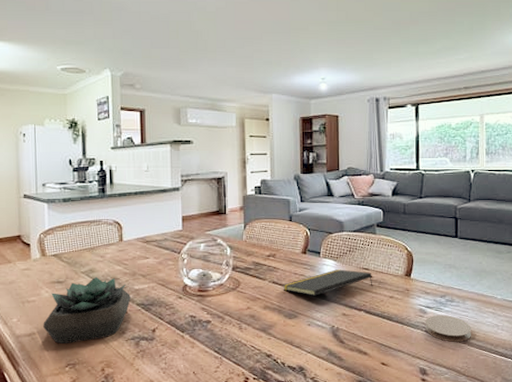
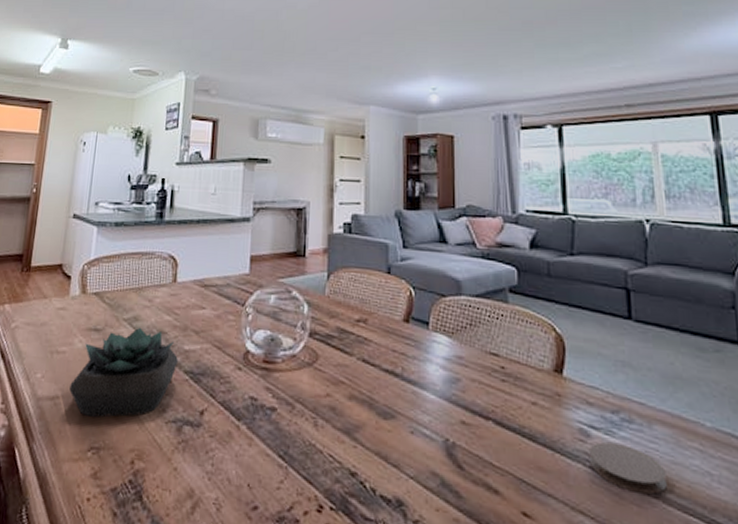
notepad: present [282,269,373,296] -> none [375,350,506,388]

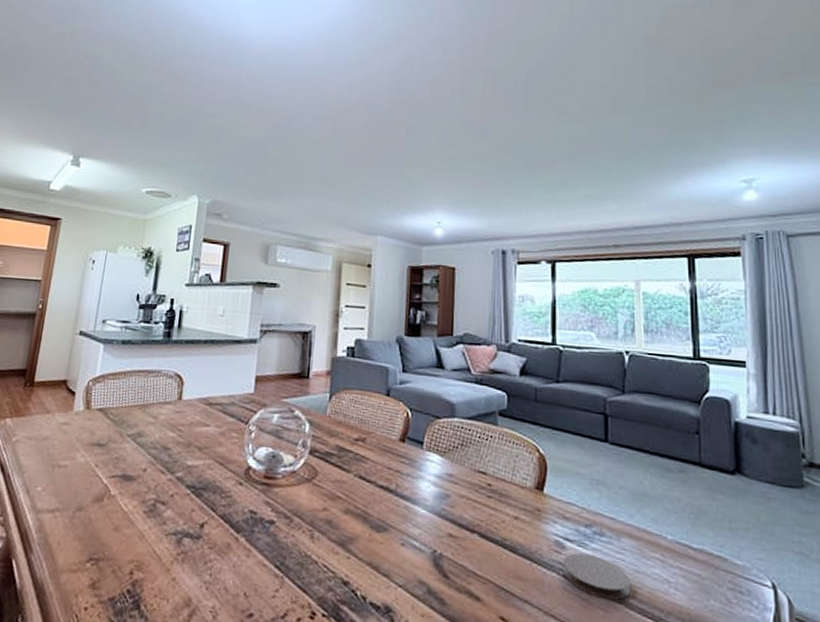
succulent plant: present [69,327,178,418] -> none [70,442,181,530]

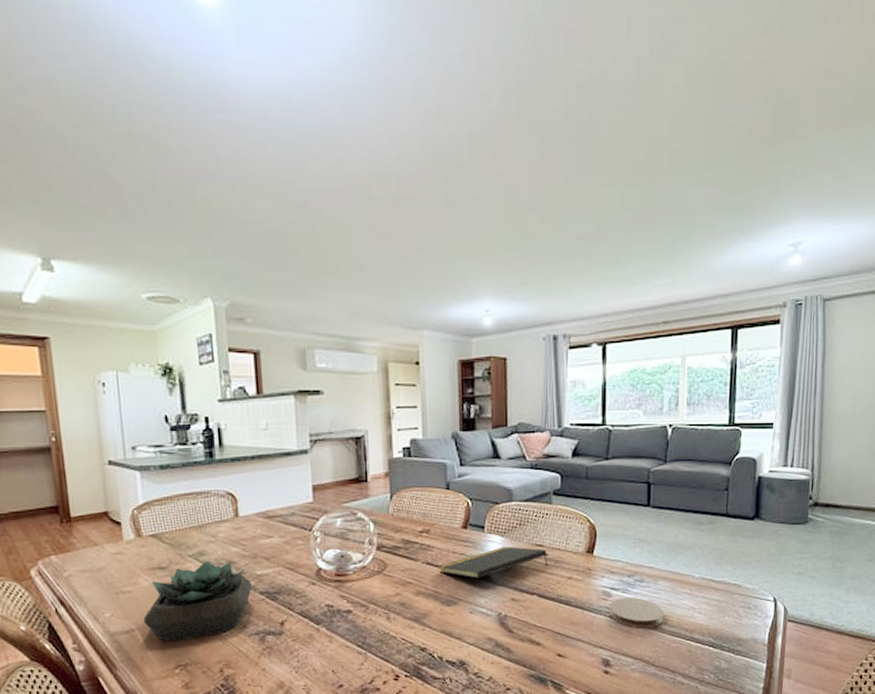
succulent plant: none [70,442,181,530] -> present [143,560,252,641]
notepad: none [371,468,492,503] -> present [438,546,548,579]

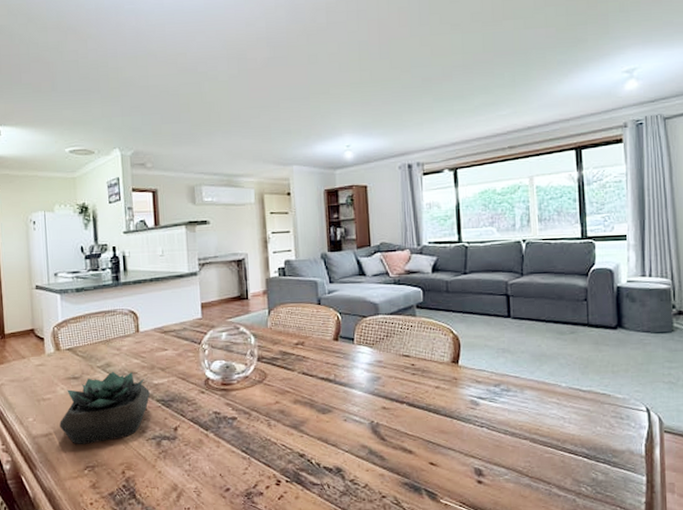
notepad: present [438,546,548,579] -> none [313,357,416,388]
coaster: present [610,597,663,628] -> none [478,406,533,438]

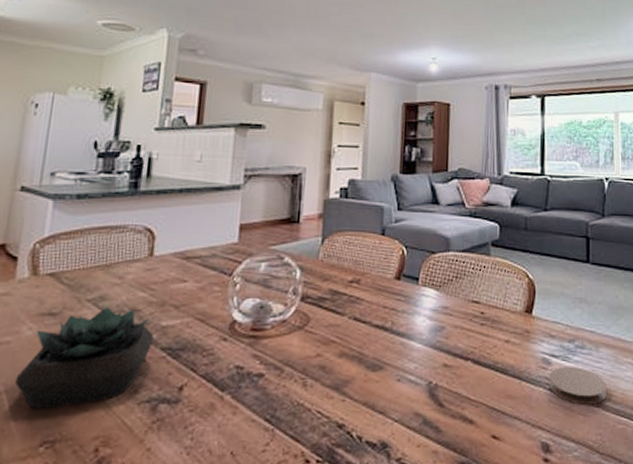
coaster: none [478,406,533,438] -> present [549,366,606,405]

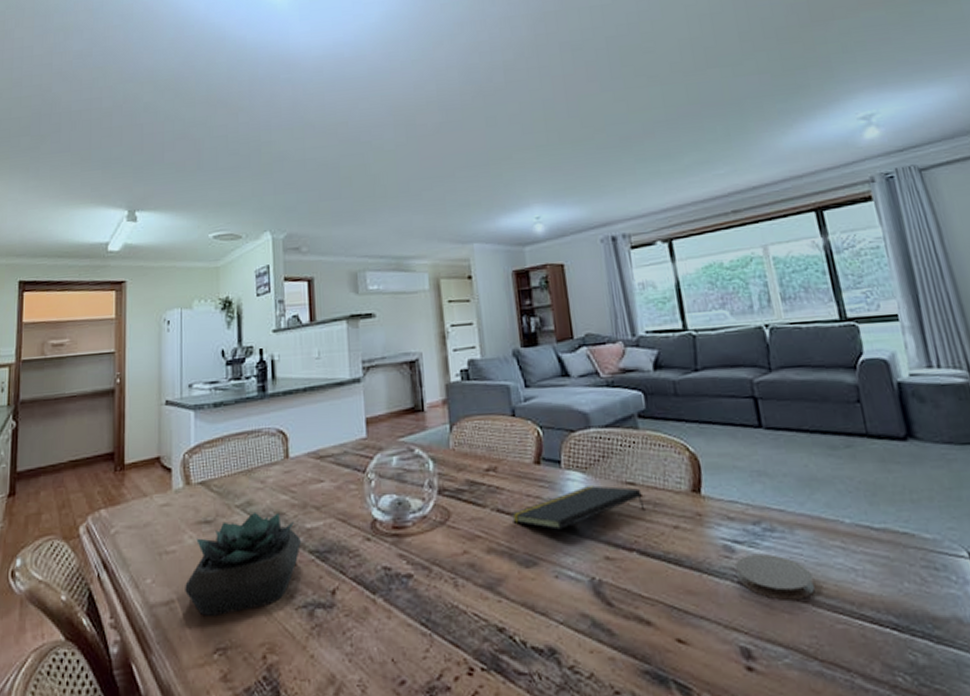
notepad: none [366,302,485,339] -> present [510,485,646,530]

